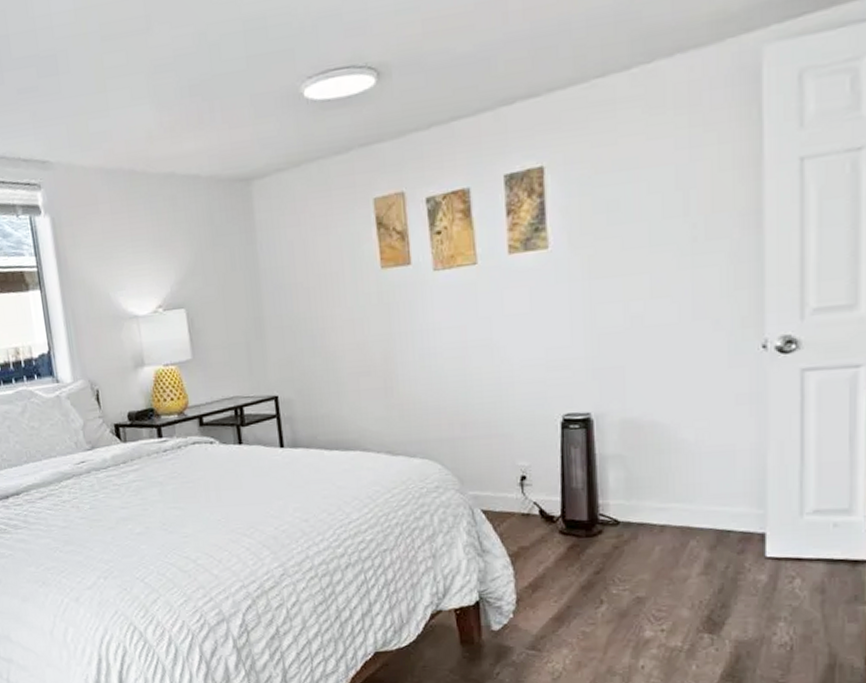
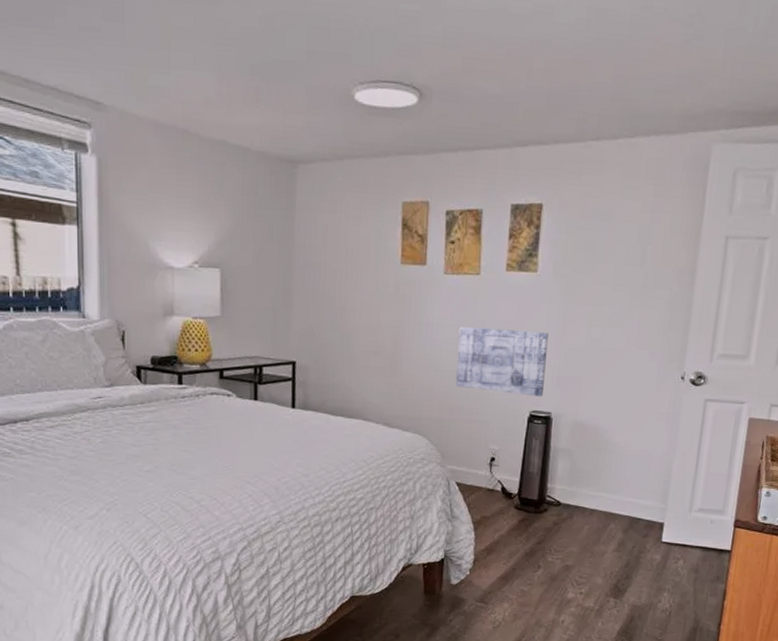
wall art: none [460,317,576,399] -> present [455,327,549,397]

